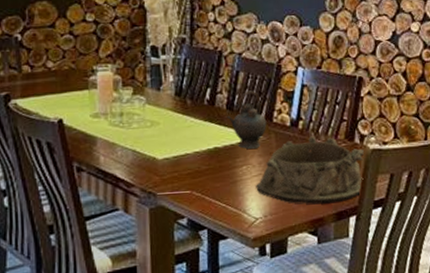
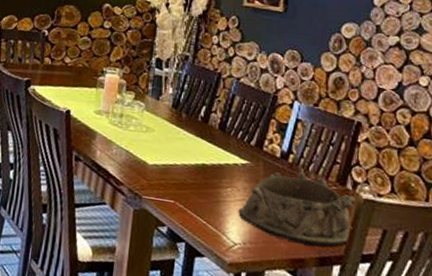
teapot: present [227,90,267,149] -> none [218,115,257,173]

